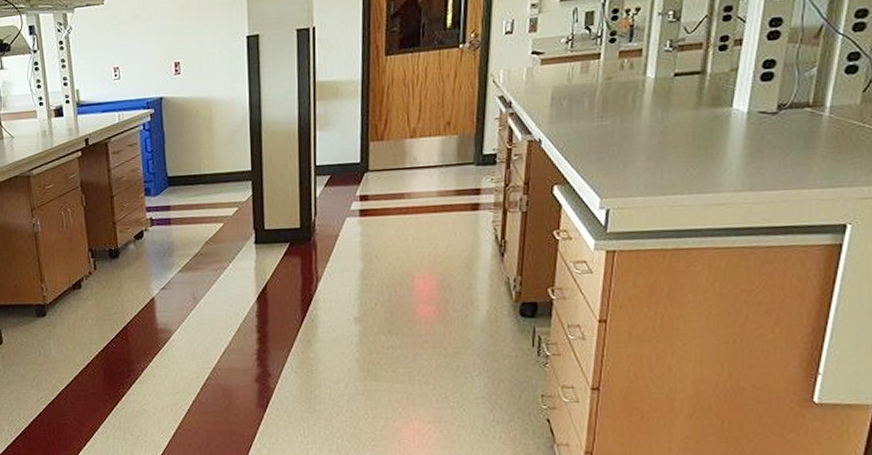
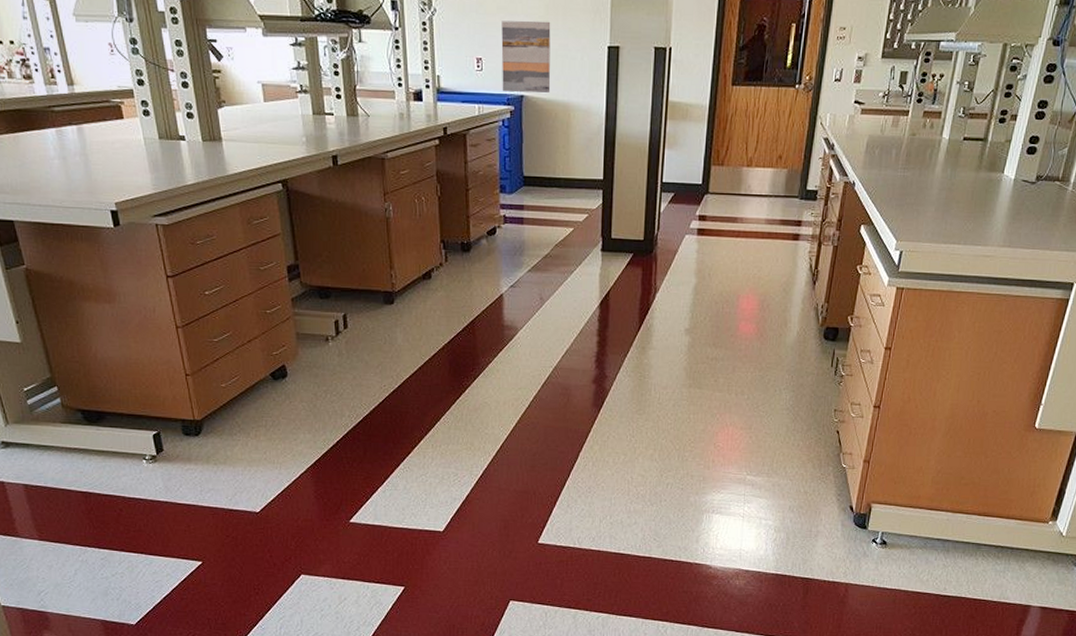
wall art: none [136,21,190,96] -> present [501,20,551,93]

